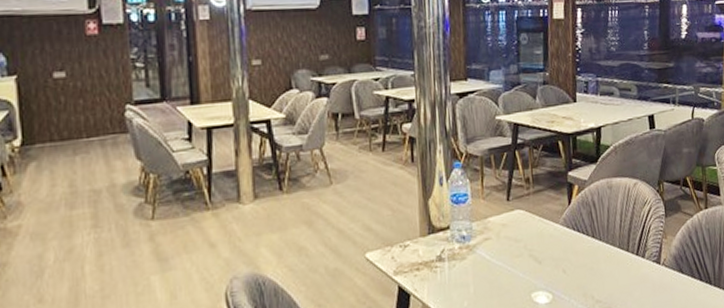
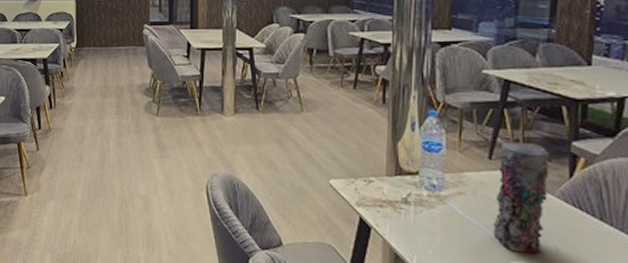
vase: none [514,178,555,284] -> present [492,141,552,254]

